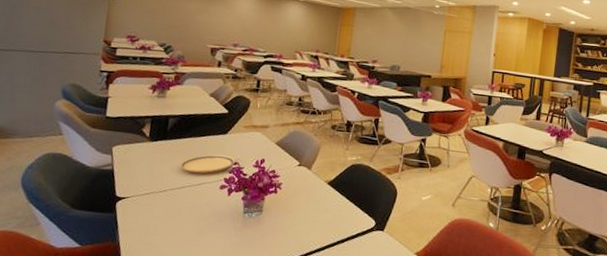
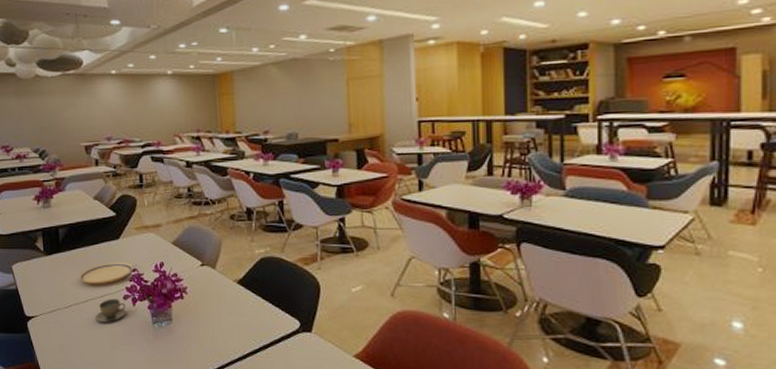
teacup: none [188,187,221,209] -> present [95,298,126,322]

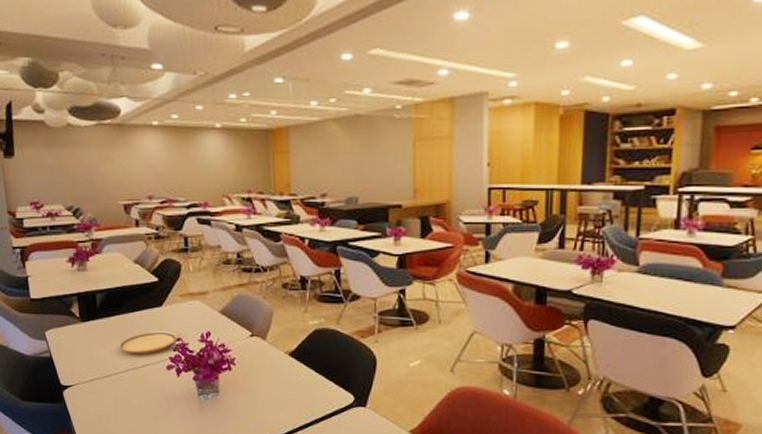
teacup: present [95,298,126,322] -> none [136,368,170,393]

